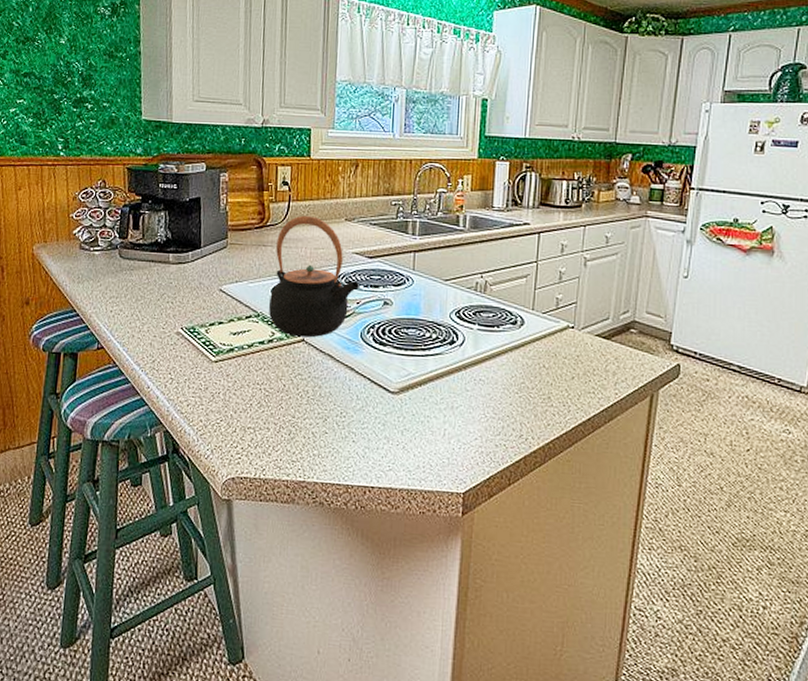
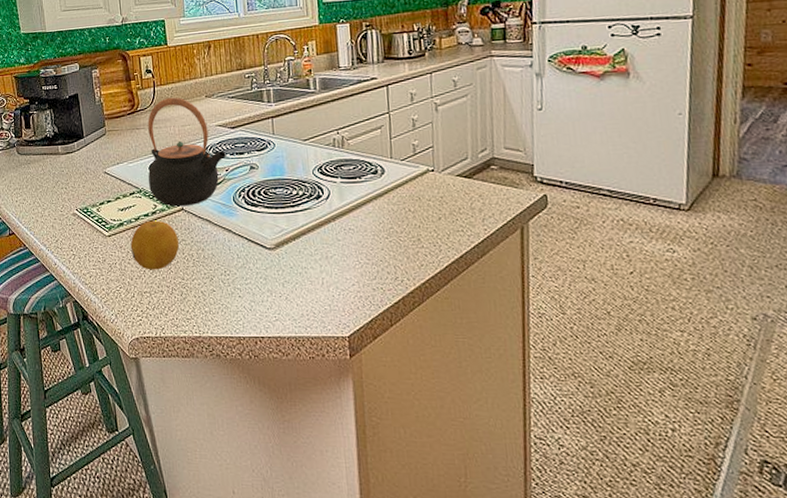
fruit: none [238,349,294,405] -> present [130,220,179,270]

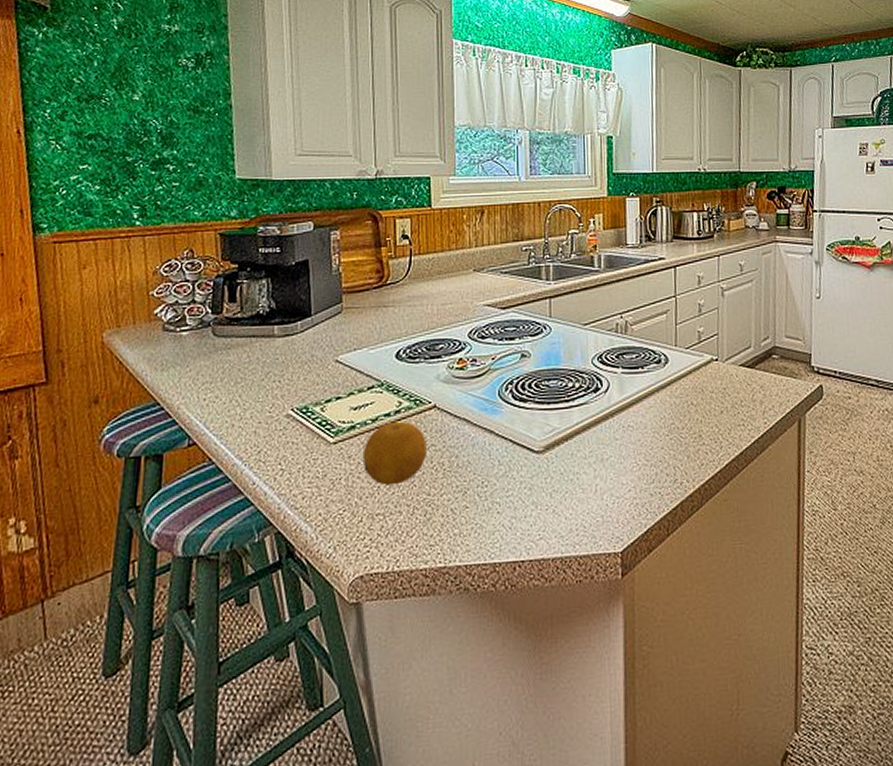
teapot: present [148,97,227,207] -> none [393,269,495,404]

